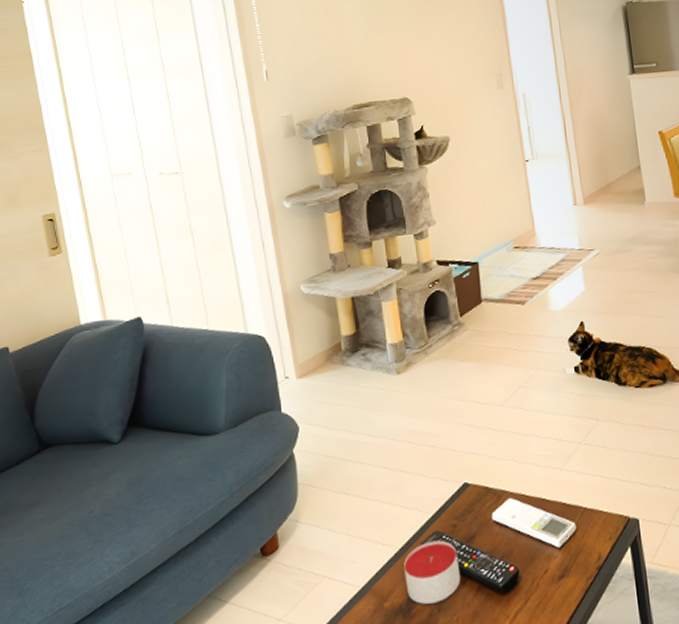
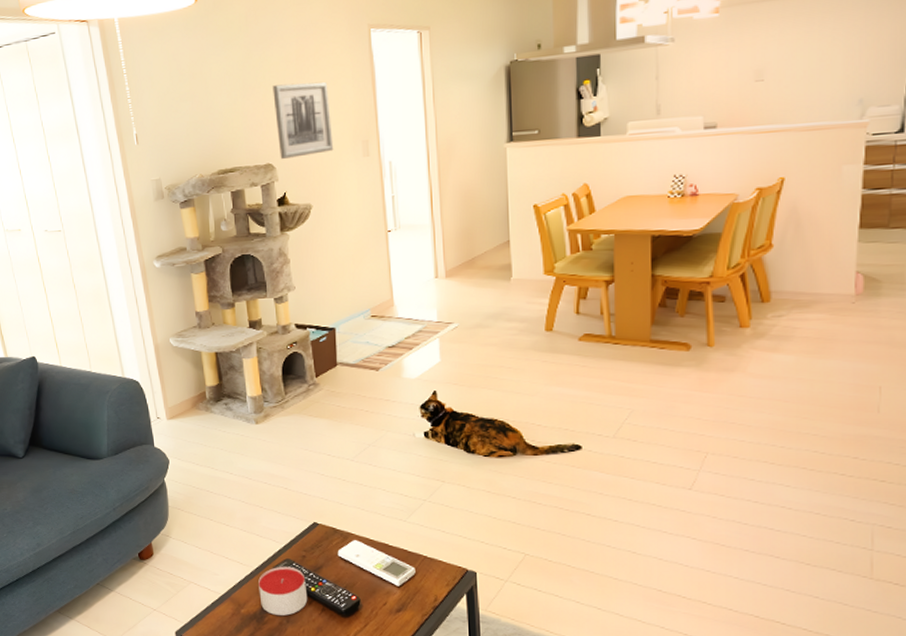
wall art: none [407,19,469,94] -> present [272,82,334,160]

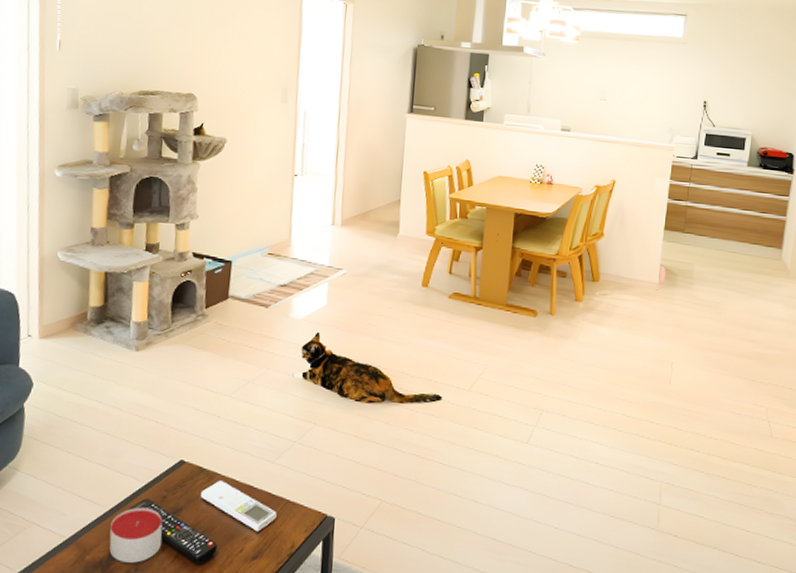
wall art: present [272,82,334,160] -> none [203,22,258,93]

